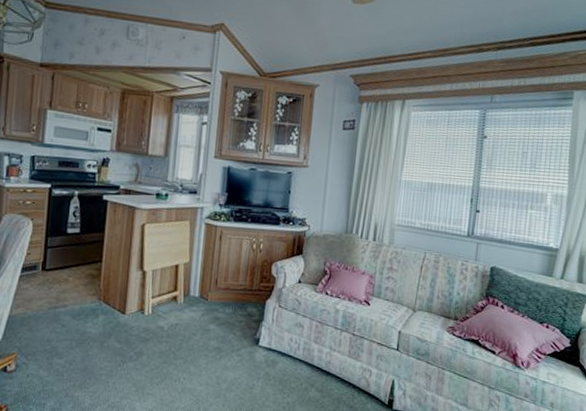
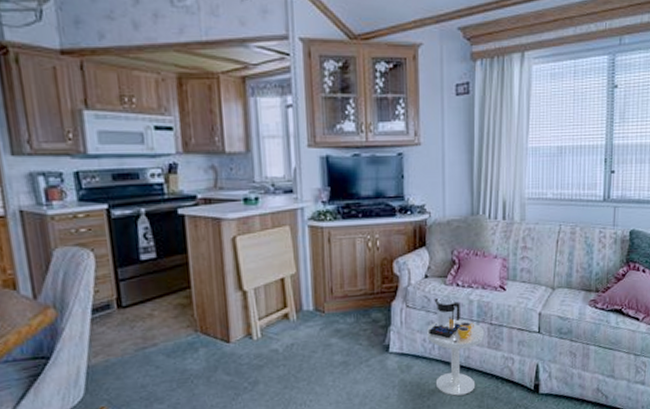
side table: none [293,302,347,398] -> present [426,297,485,396]

